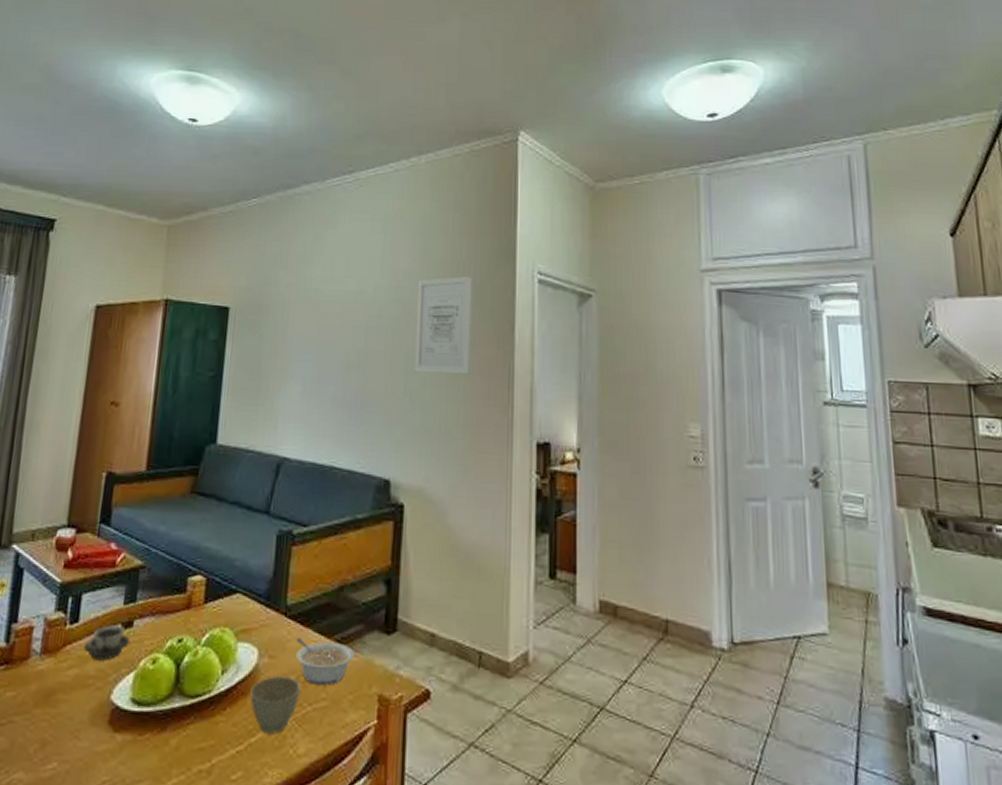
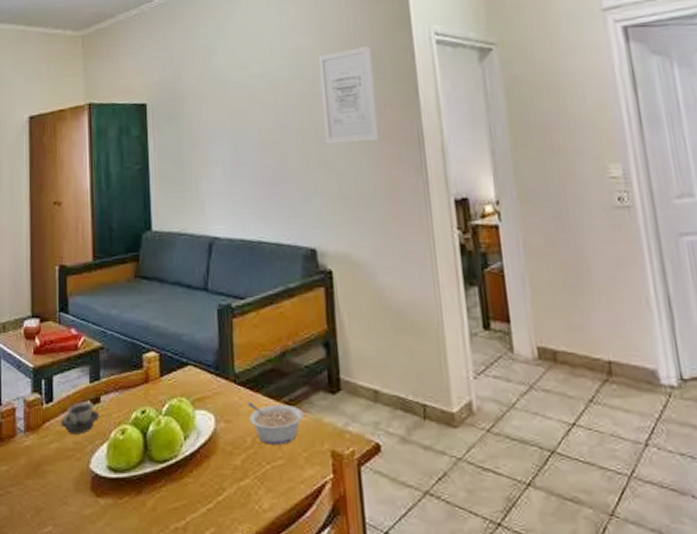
cup: present [250,675,301,734] -> none [212,438,258,492]

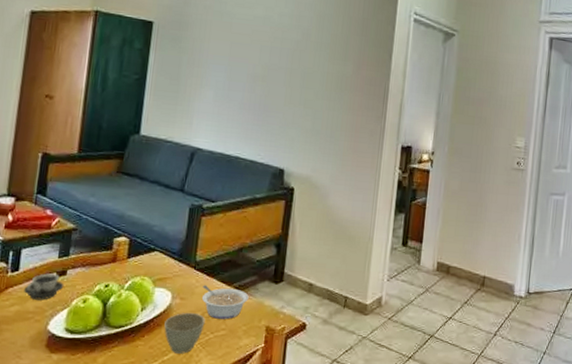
cup: none [212,438,258,492] -> present [164,312,205,354]
wall art: present [318,45,379,144] -> none [308,11,361,90]

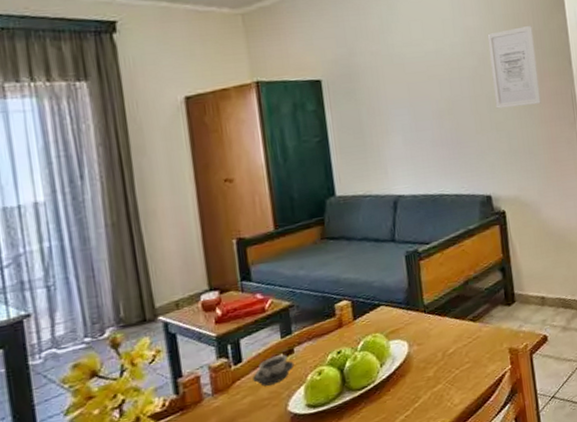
cup: present [164,312,205,354] -> none [407,354,448,398]
legume: present [202,285,249,319] -> none [437,321,486,355]
wall art: none [308,11,361,90] -> present [487,25,541,109]

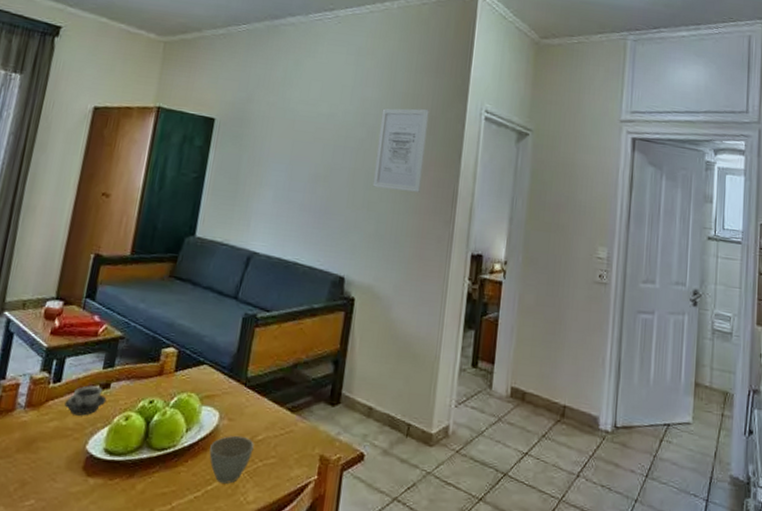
cup: none [407,354,448,398] -> present [209,435,254,484]

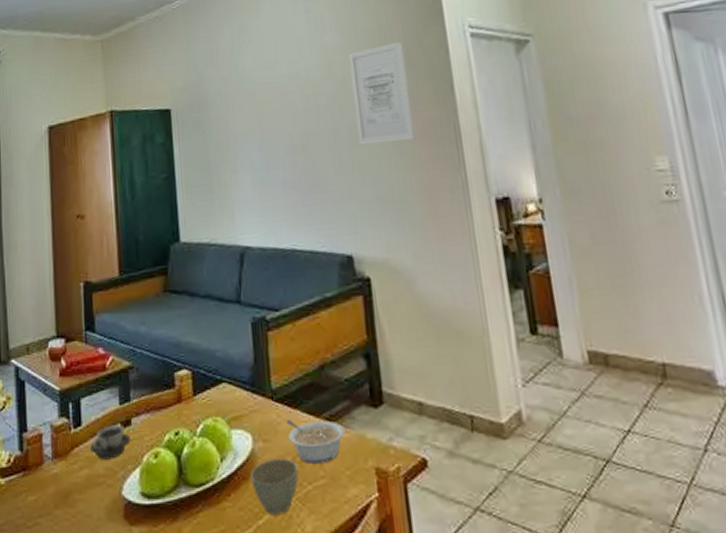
legume: none [252,405,302,446] -> present [286,420,345,464]

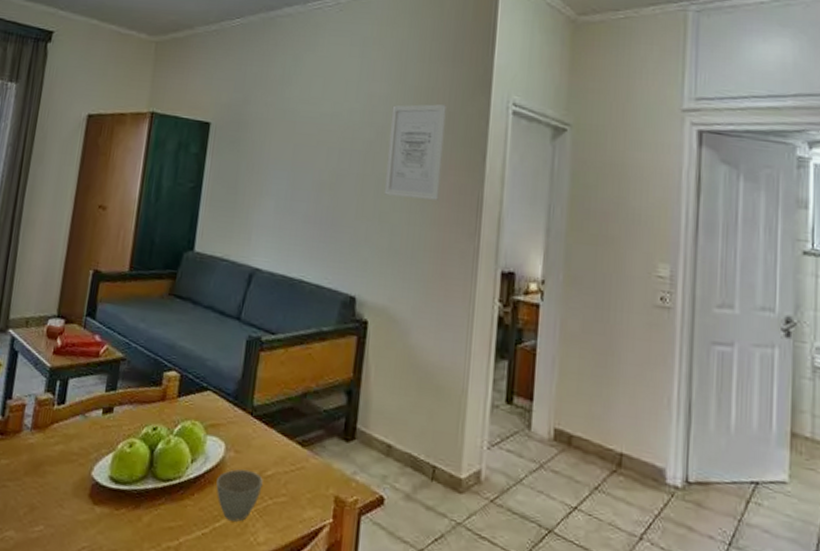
cup: present [90,425,131,460] -> none [69,409,110,441]
legume: present [286,420,345,464] -> none [260,436,314,483]

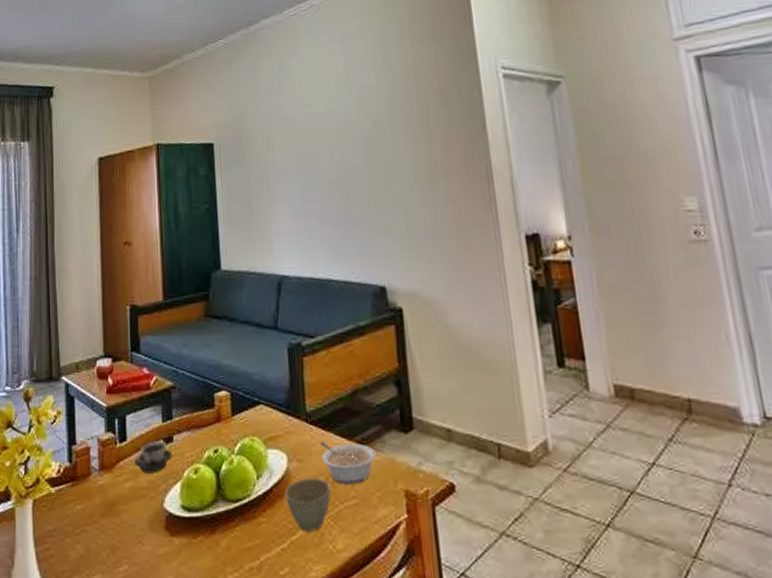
cup: none [69,409,110,441] -> present [134,441,173,473]
legume: none [260,436,314,483] -> present [320,442,376,484]
wall art: present [384,103,447,200] -> none [384,80,447,181]

